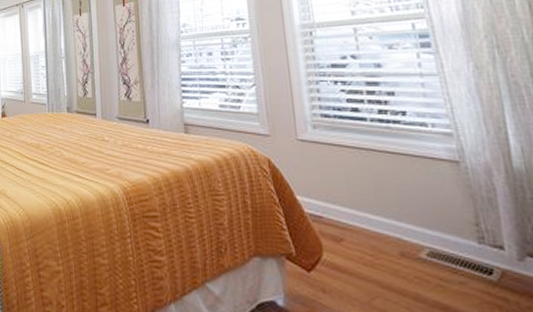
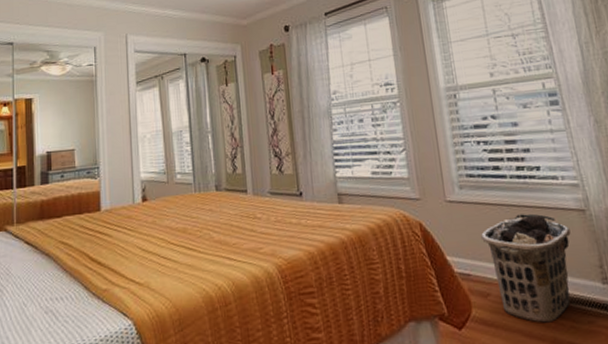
clothes hamper: none [335,160,441,278] -> present [481,213,571,323]

